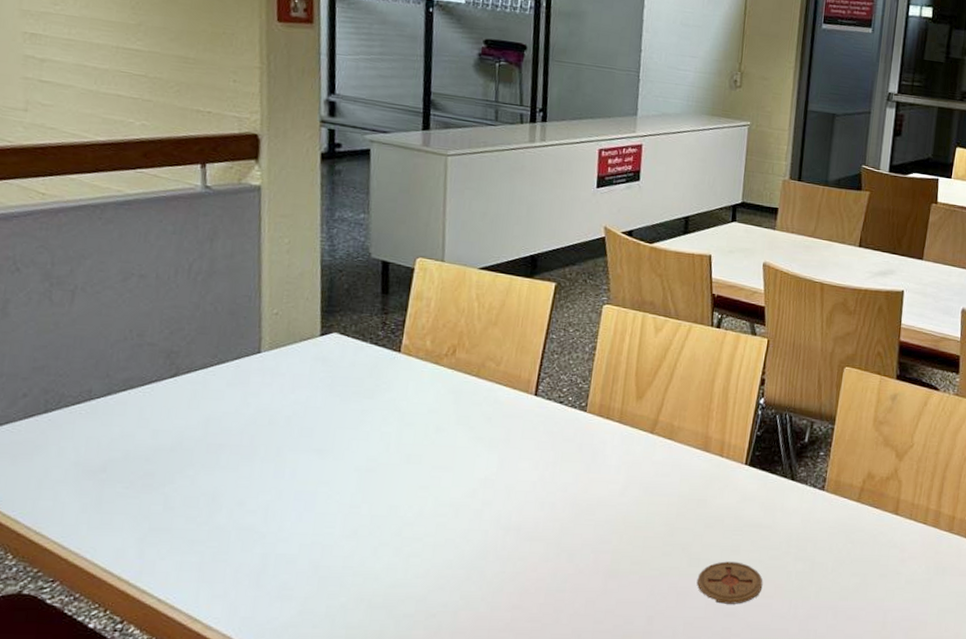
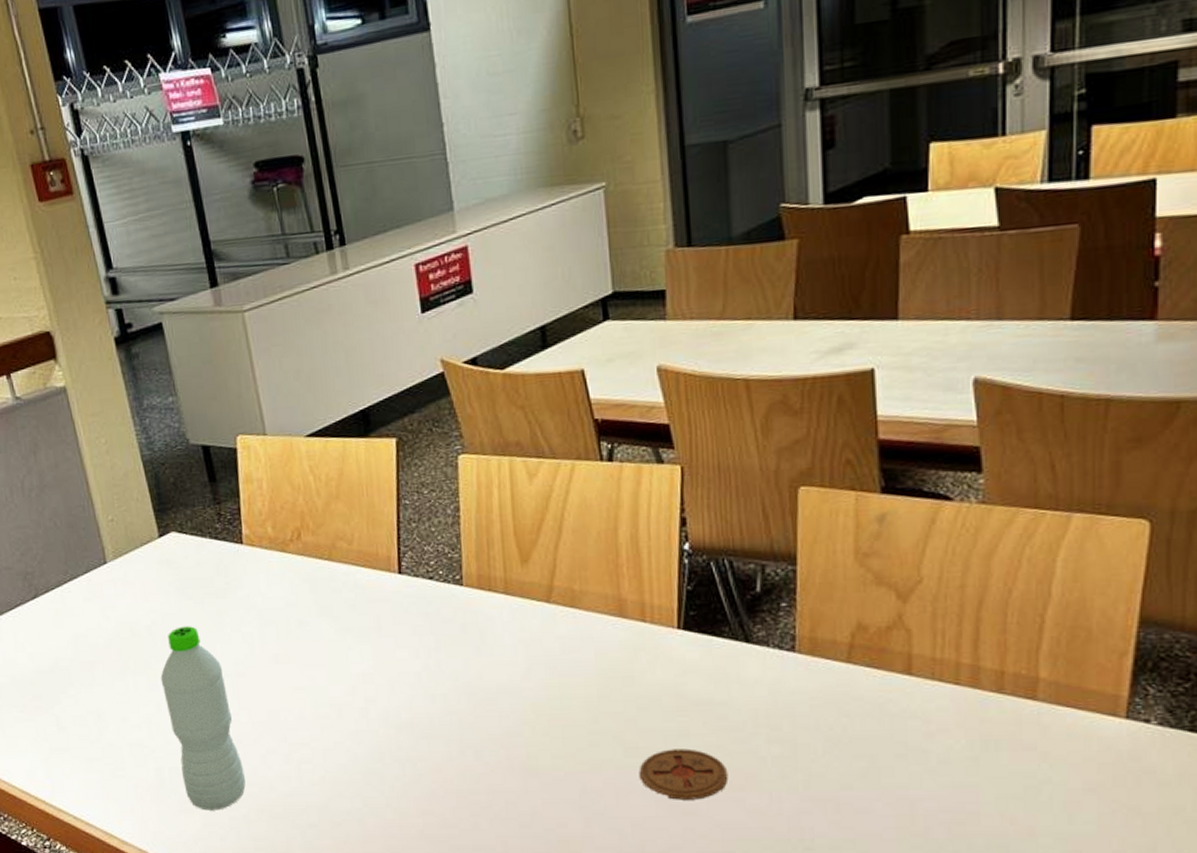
water bottle: none [287,420,354,598] -> present [160,626,246,811]

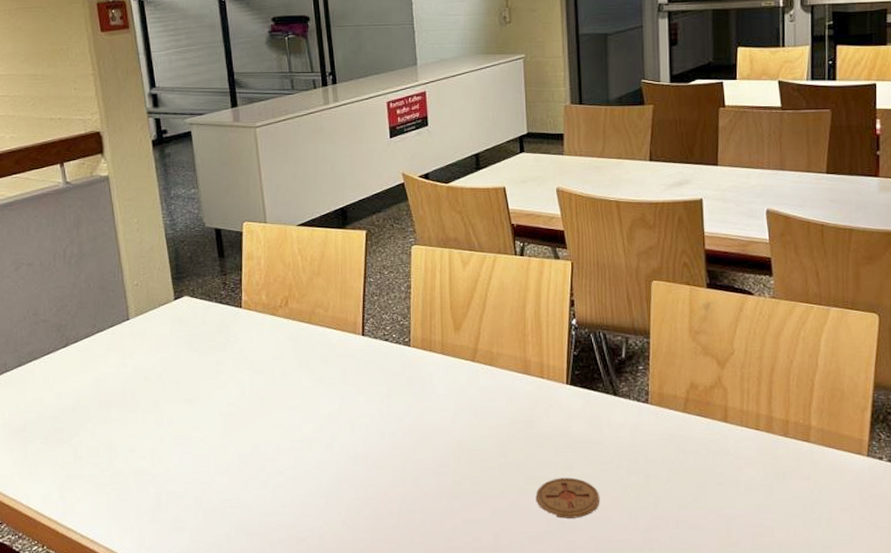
water bottle: present [160,626,246,811] -> none [165,373,229,529]

